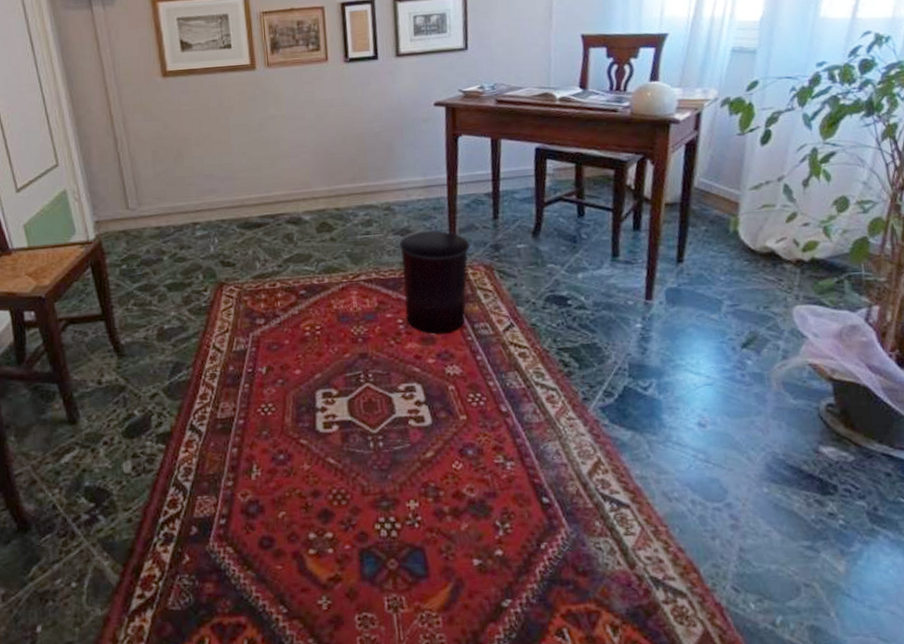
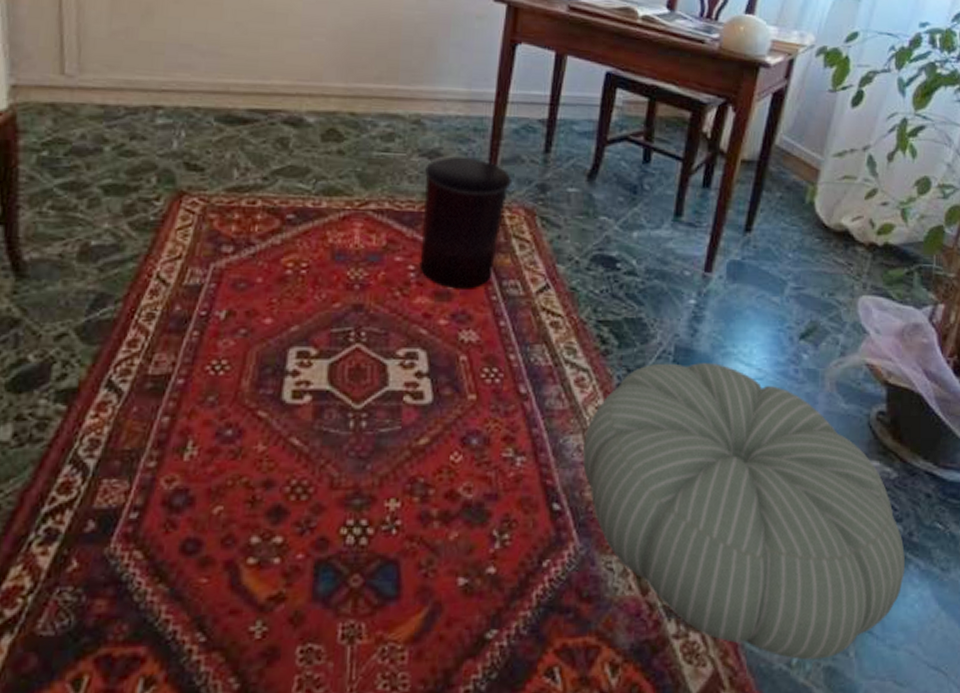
pouf: none [561,374,875,621] -> present [583,363,905,660]

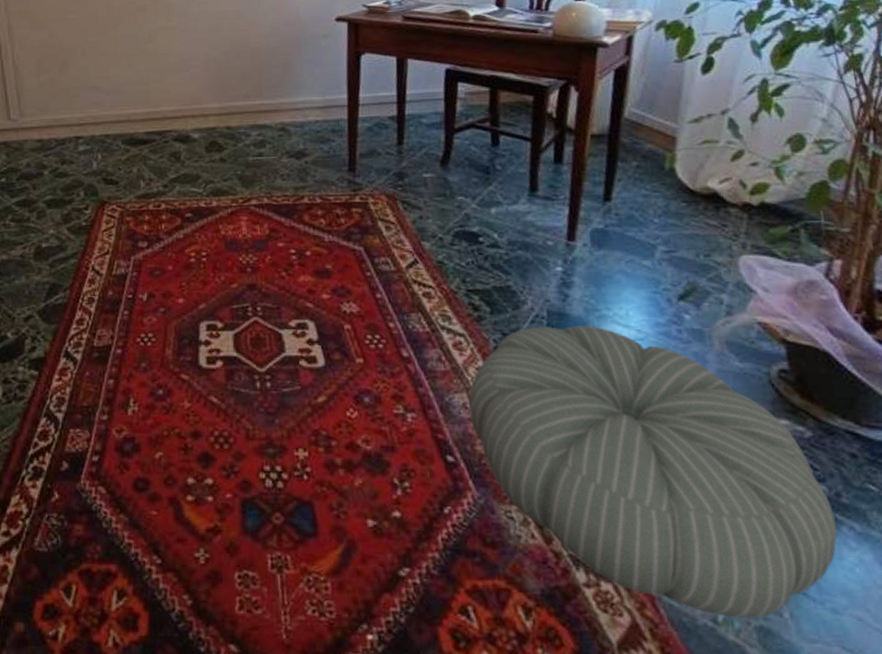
waste bin: present [419,156,511,289] -> none [293,155,371,268]

